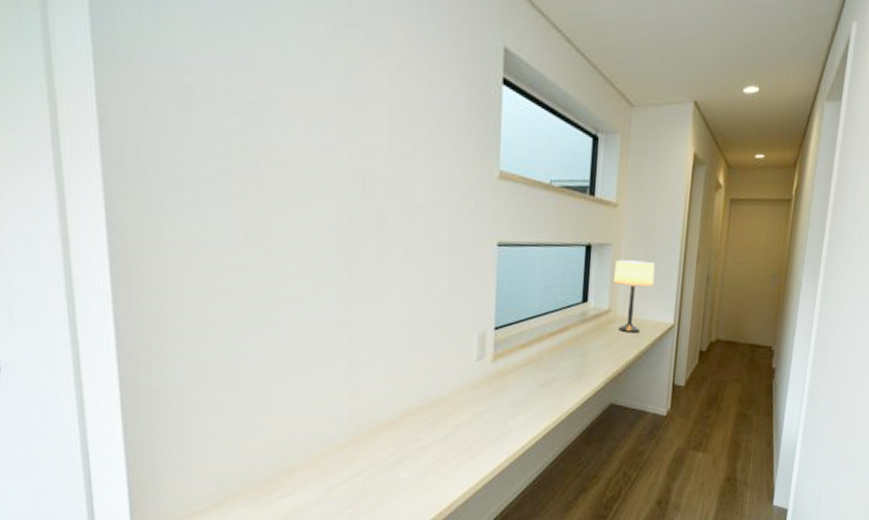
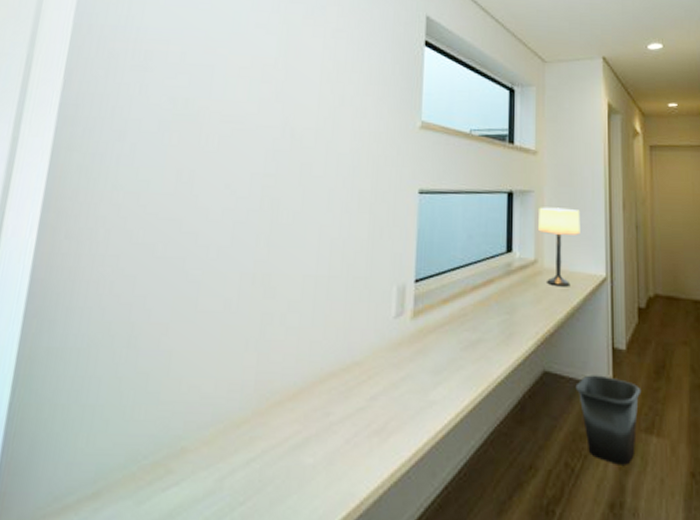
waste bin: none [637,406,694,474] -> present [575,375,642,465]

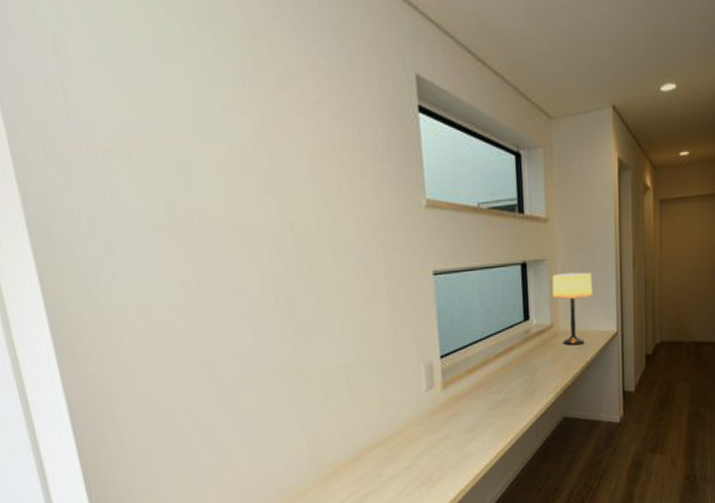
waste bin: present [575,375,642,465] -> none [591,414,648,479]

